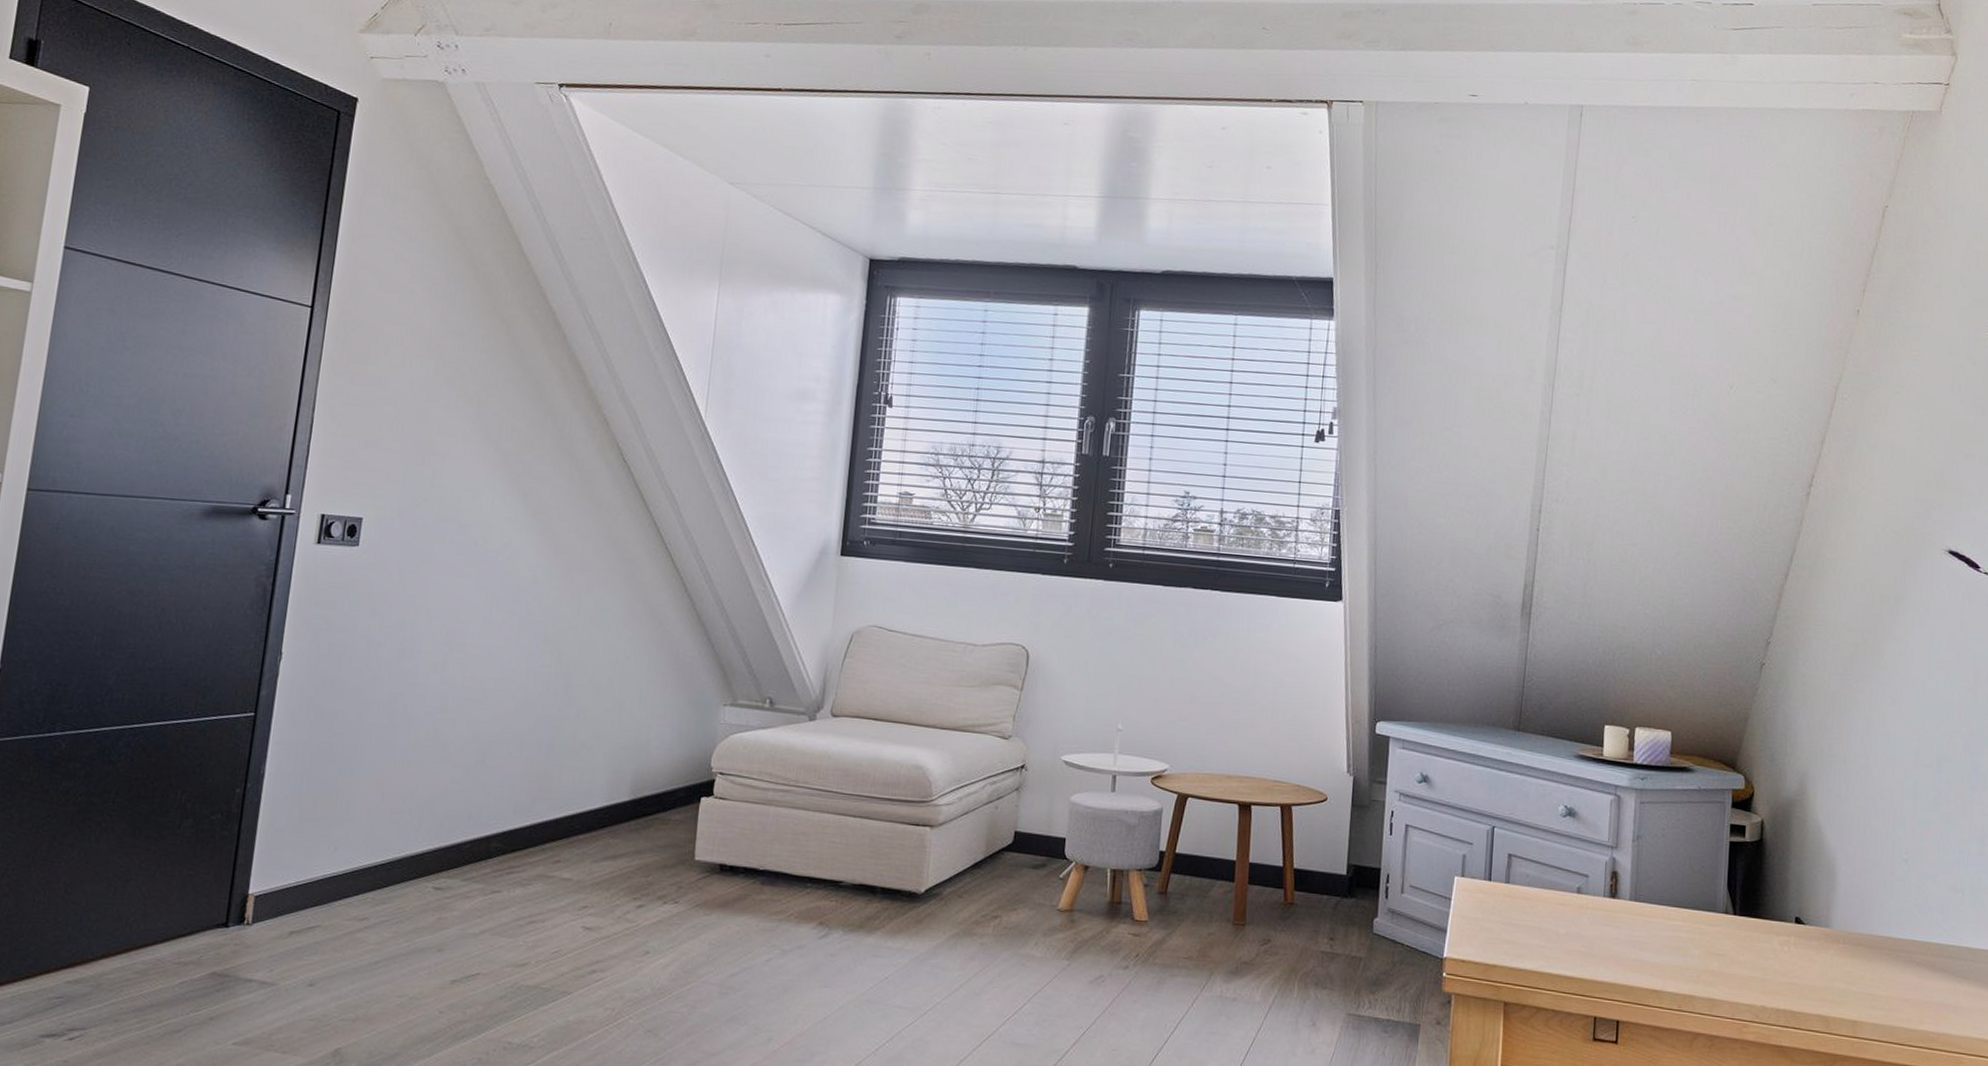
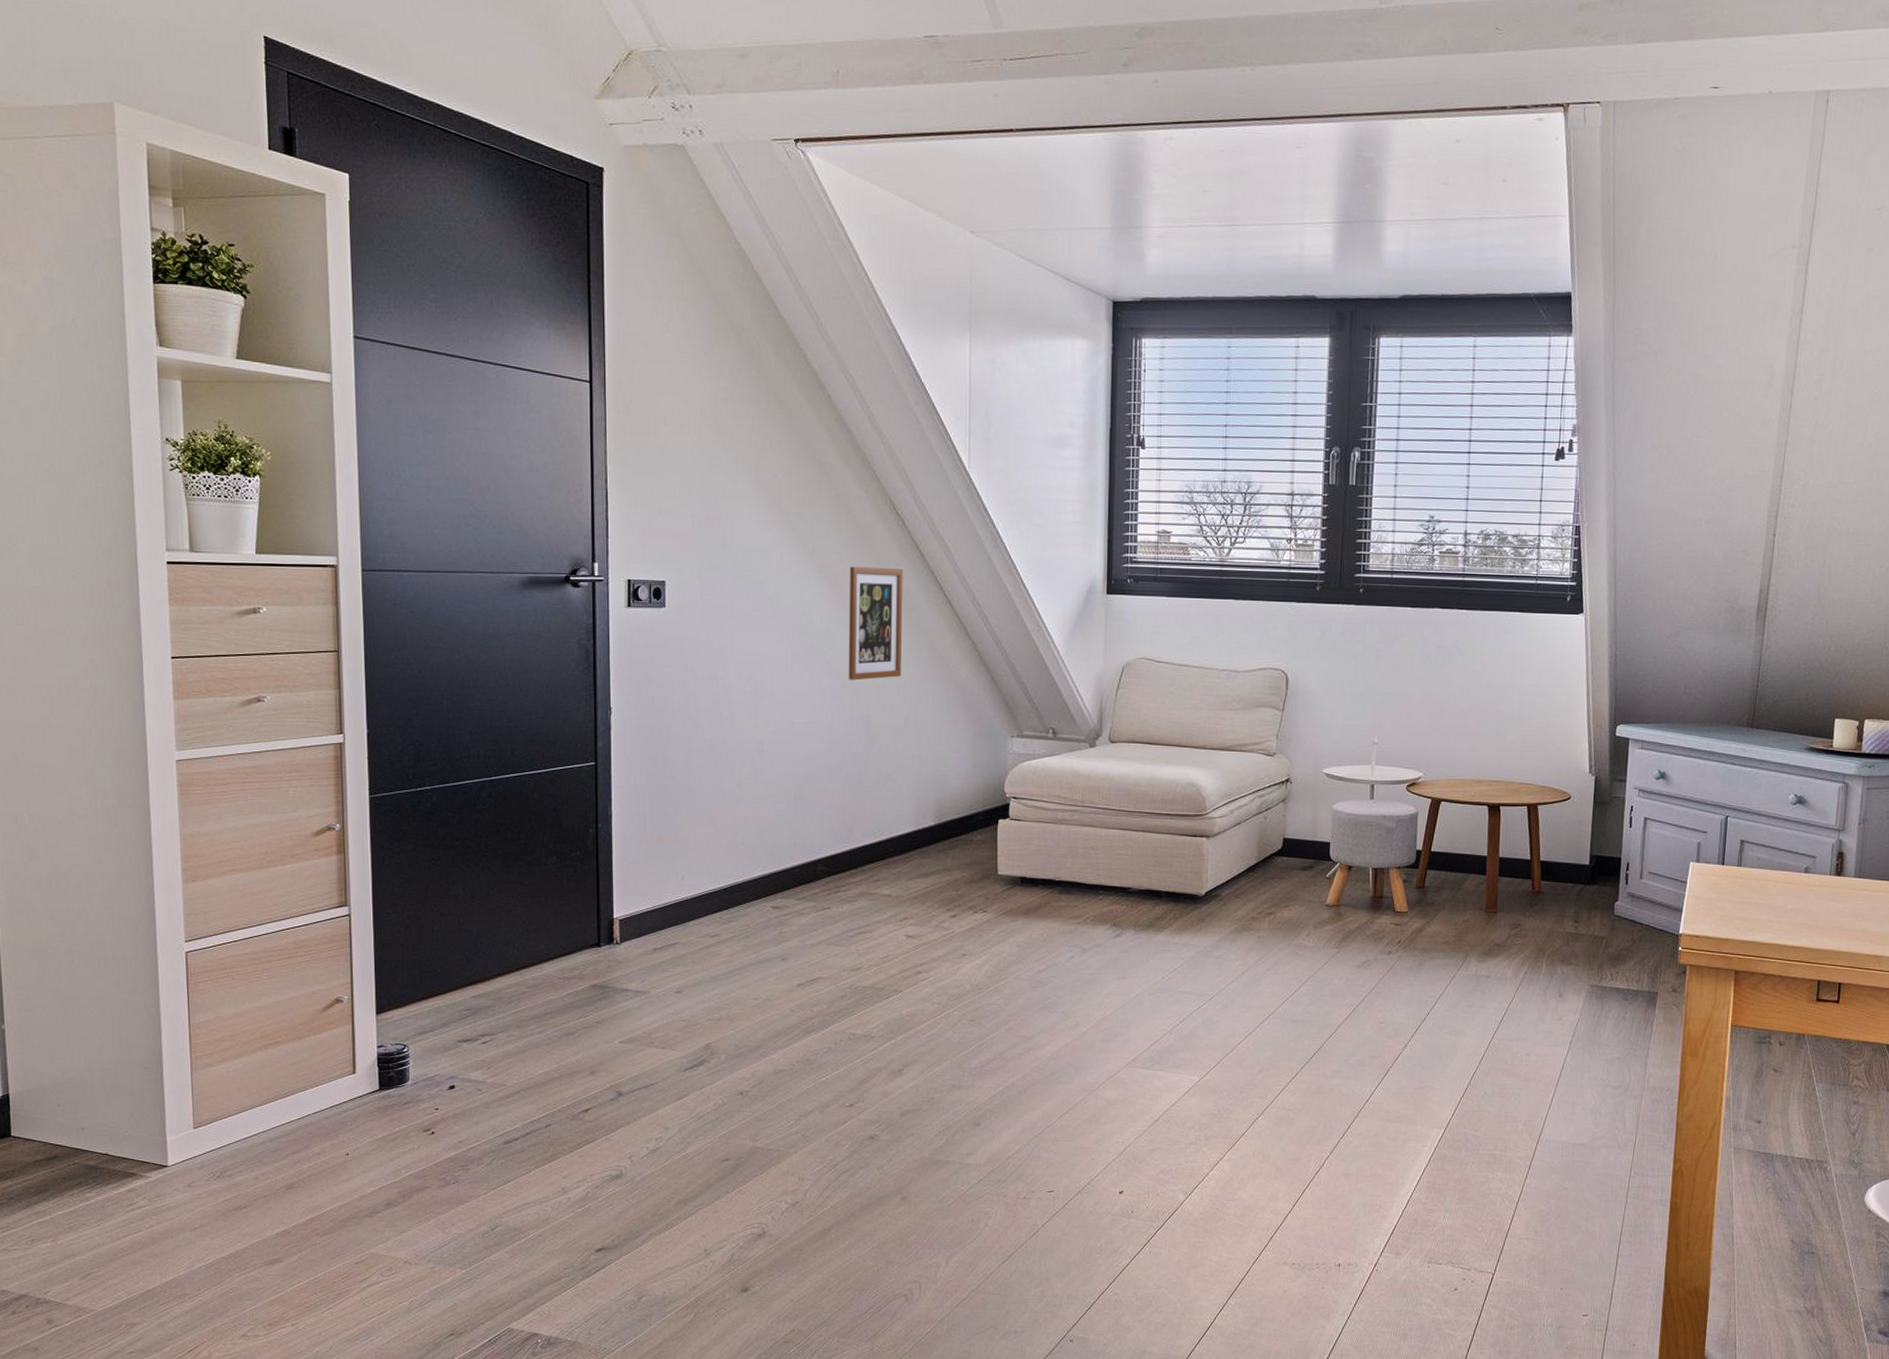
picture frame: none [550,512,624,636] -> present [848,566,903,681]

